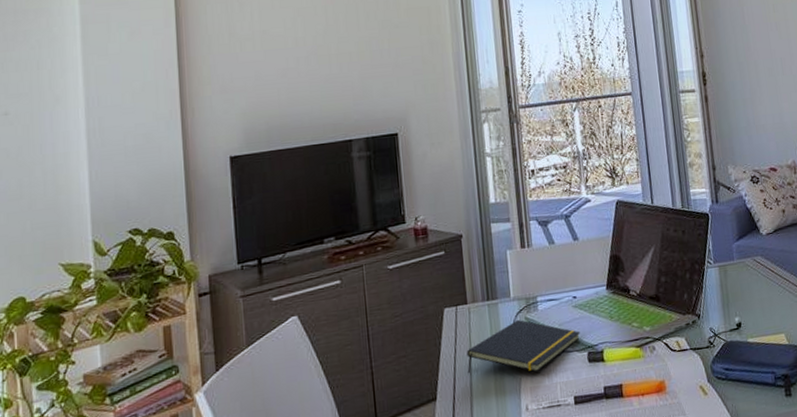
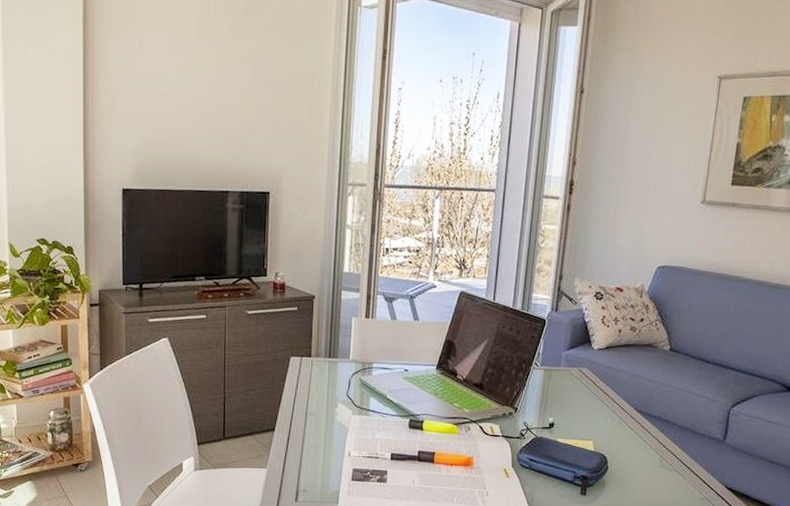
notepad: present [467,319,581,373] -> none [303,379,406,427]

